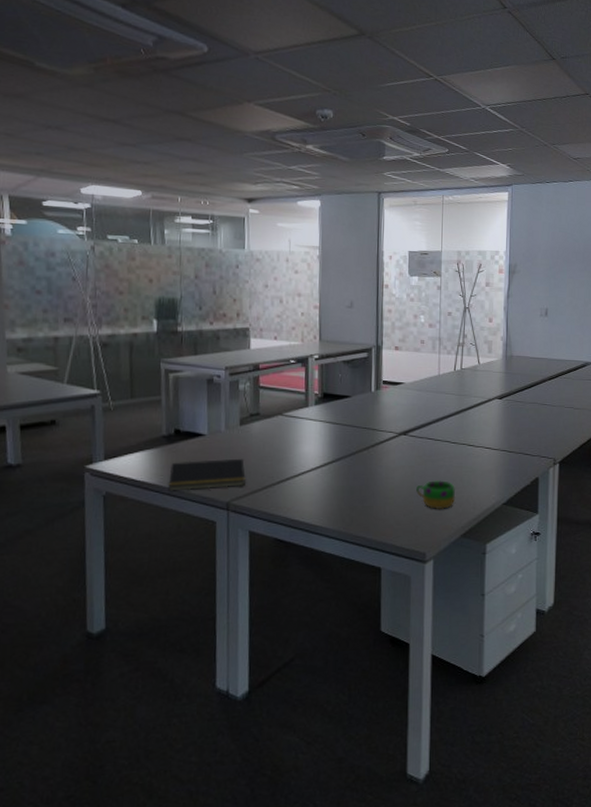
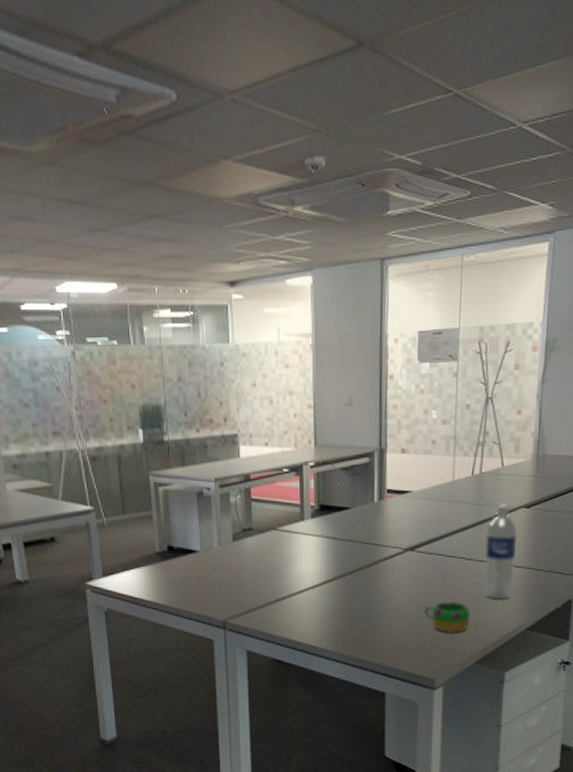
notepad: present [168,458,246,491] -> none [165,576,241,609]
water bottle: none [466,395,492,478] -> present [484,504,517,599]

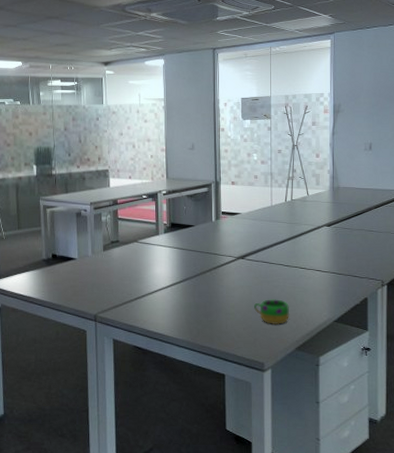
water bottle: present [484,504,517,599] -> none [299,223,322,297]

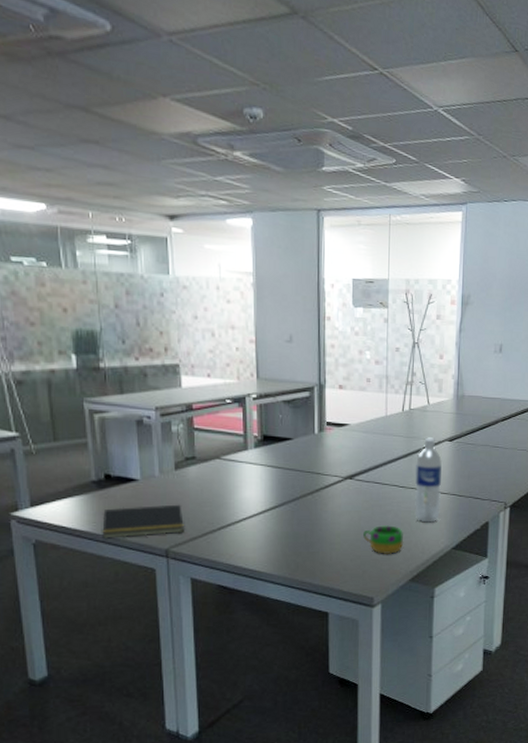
notepad: none [48,278,109,305] -> present [102,504,184,539]
water bottle: none [299,223,322,297] -> present [415,437,442,523]

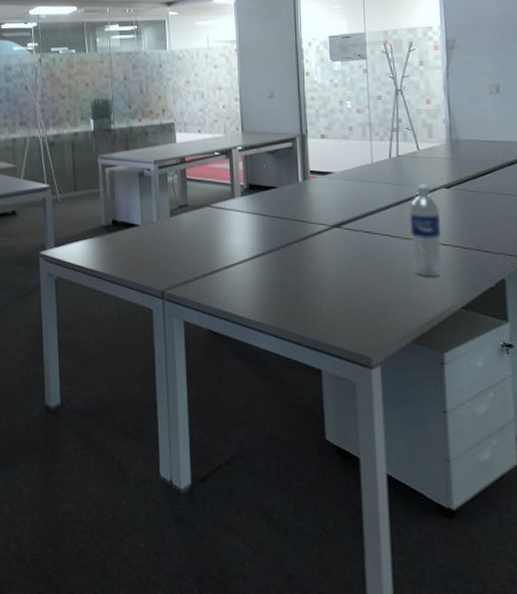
notepad: present [102,504,184,539] -> none [109,248,178,279]
mug: present [363,525,404,555] -> none [355,278,402,311]

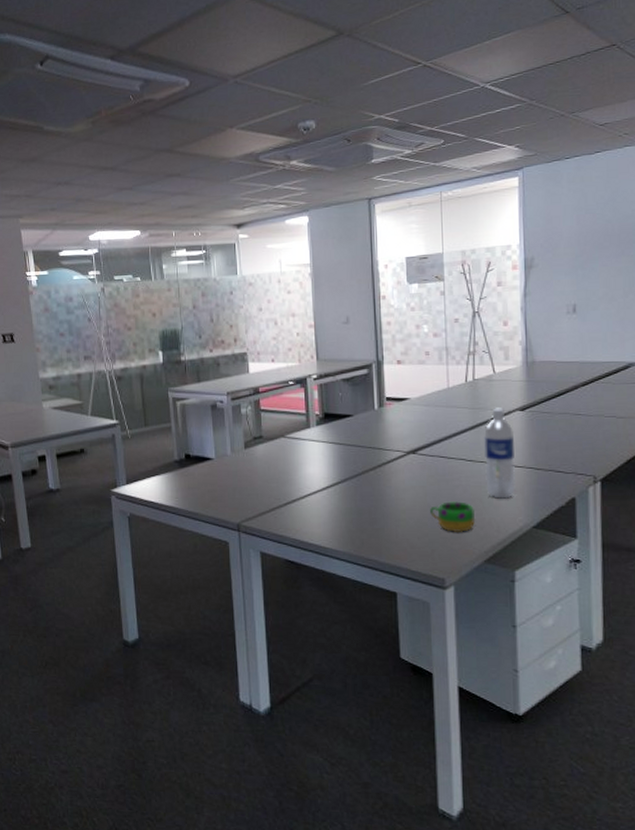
mug: none [355,278,402,311] -> present [430,501,476,533]

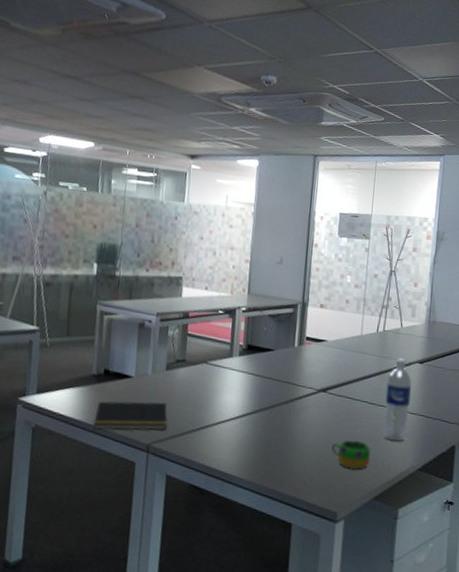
notepad: none [183,481,253,513] -> present [93,401,167,430]

